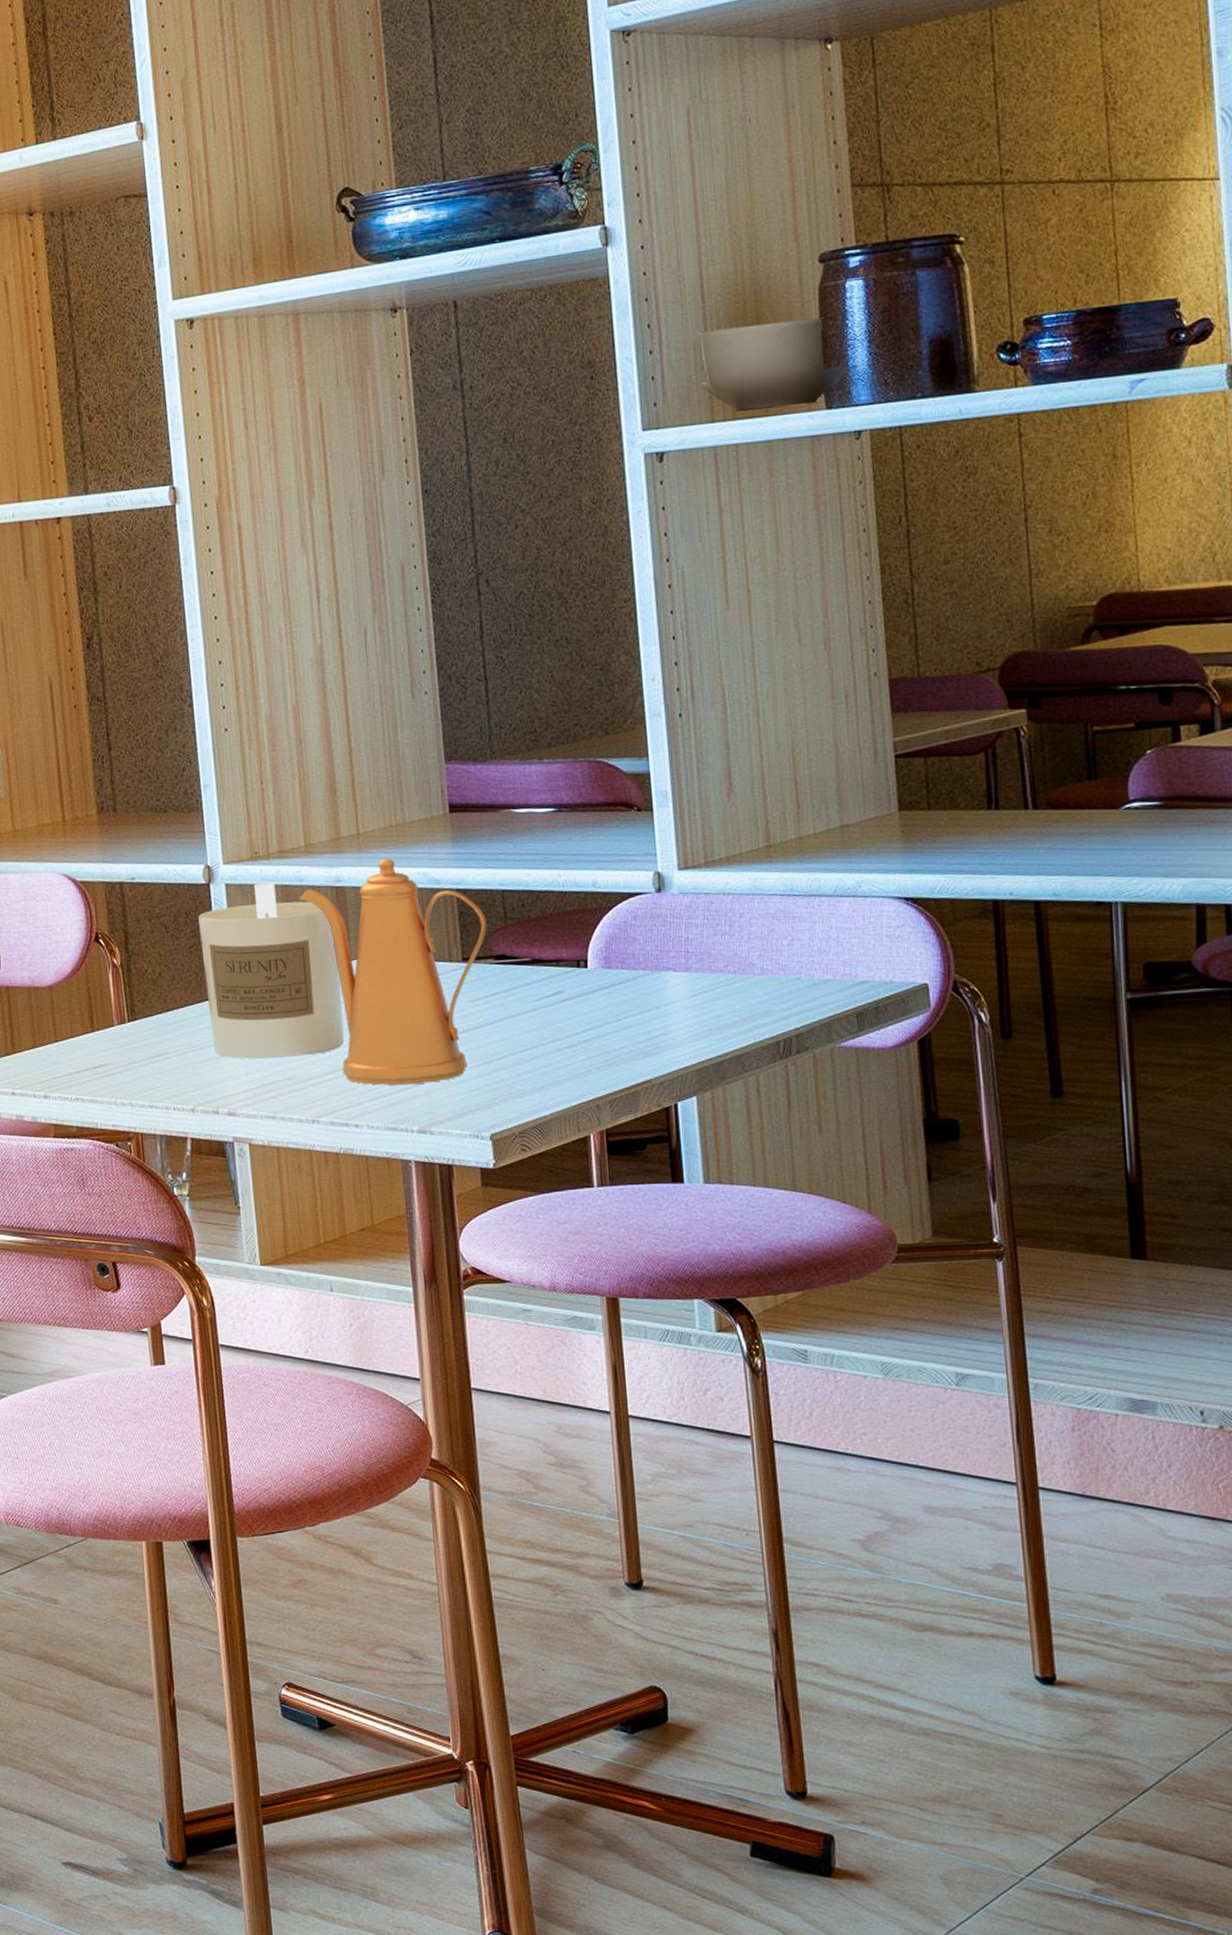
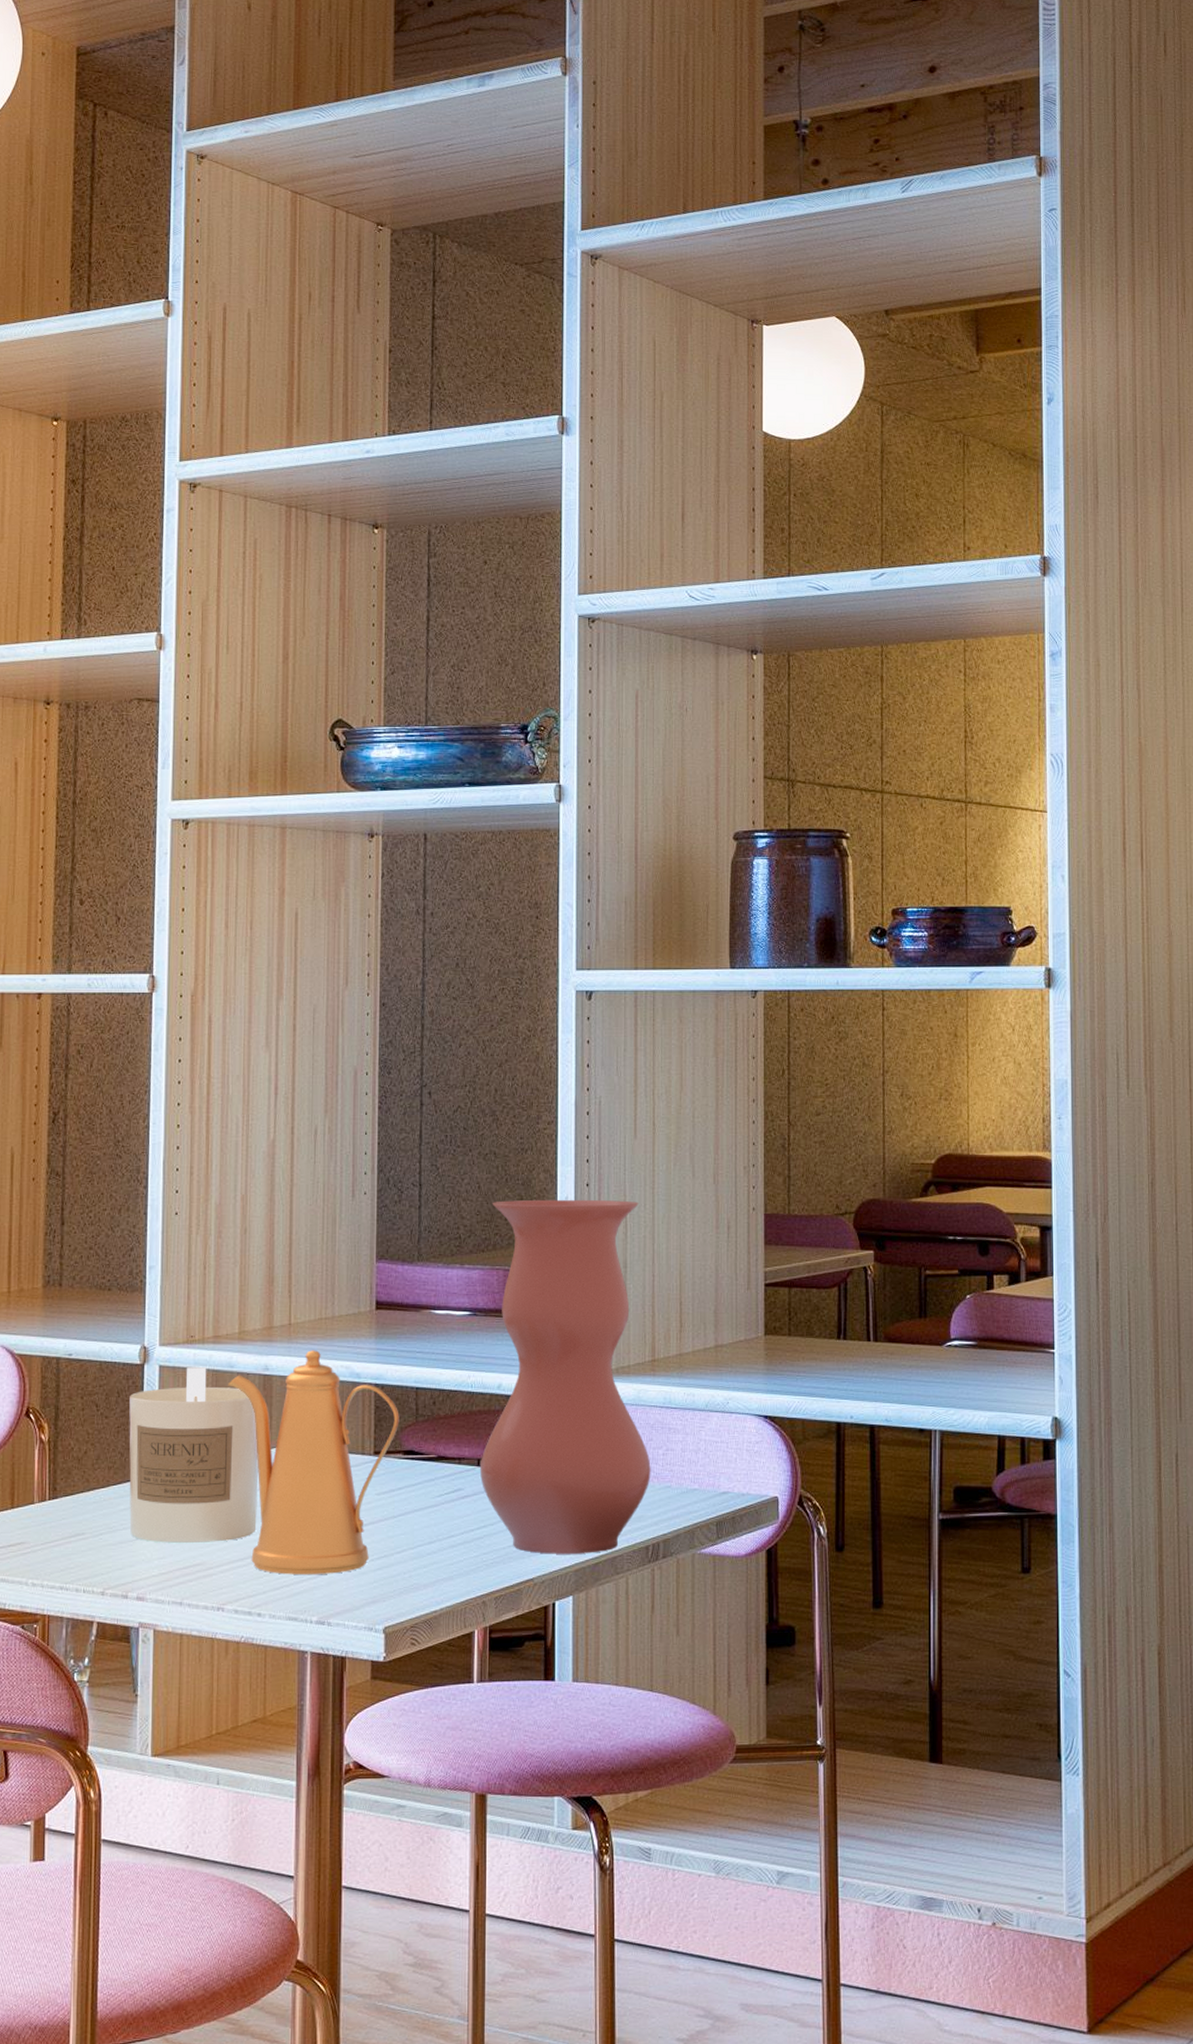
vase: none [568,677,776,1054] -> present [479,1199,651,1554]
bowl: present [696,317,850,411] -> none [627,887,752,962]

